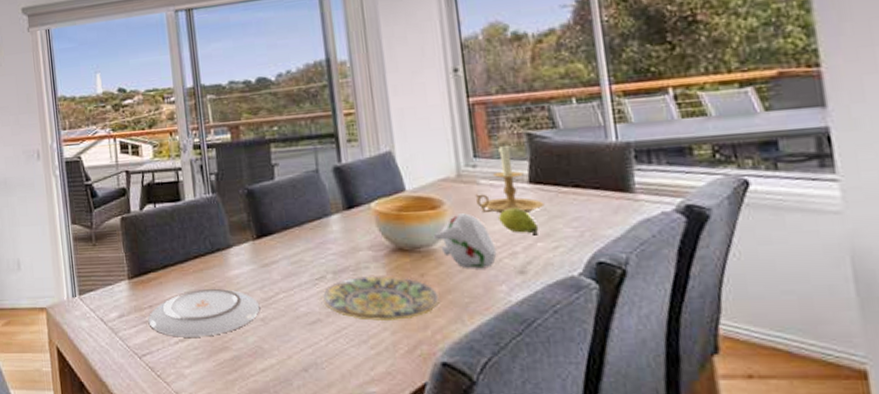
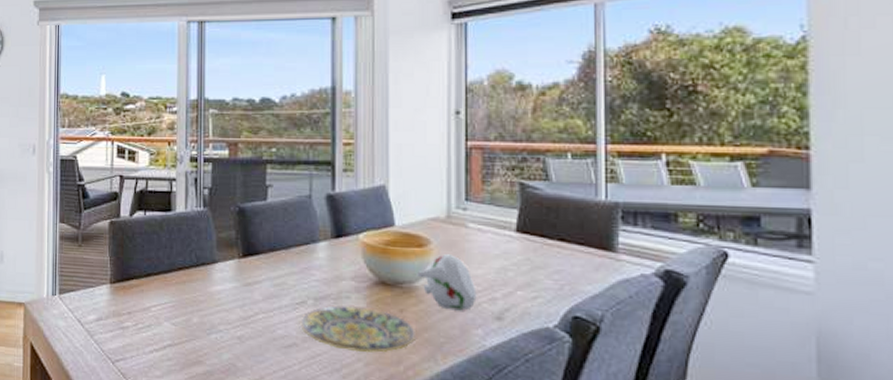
plate: present [148,288,260,337] -> none [125,301,238,349]
candle holder: present [475,143,544,214] -> none [462,190,529,261]
fruit: present [499,207,539,236] -> none [483,254,521,284]

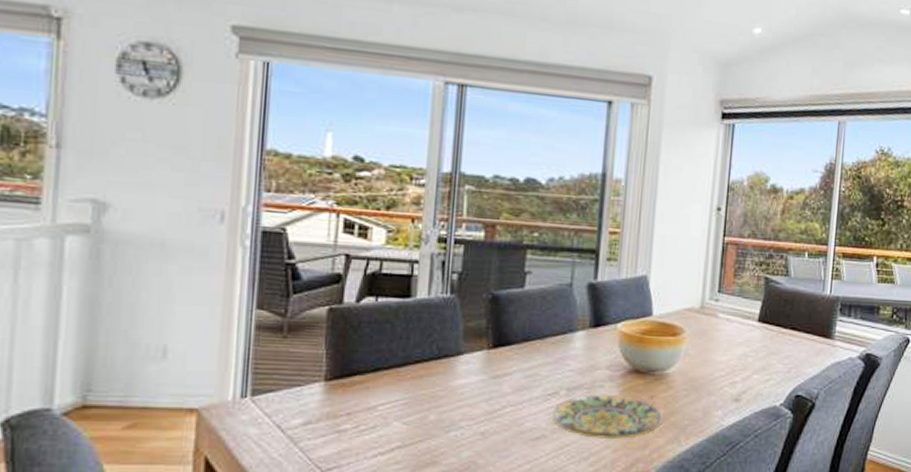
teapot: present [417,254,477,311] -> none [669,342,720,395]

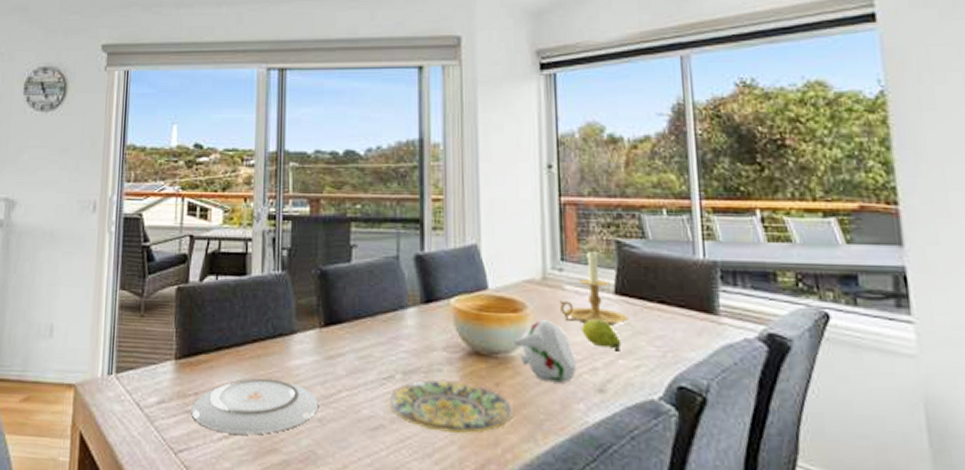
plate: none [342,397,483,450] -> present [191,378,319,435]
teapot: none [669,342,720,395] -> present [512,320,577,383]
candle holder: none [711,283,766,348] -> present [559,249,629,326]
fruit: none [728,341,758,368] -> present [582,318,622,352]

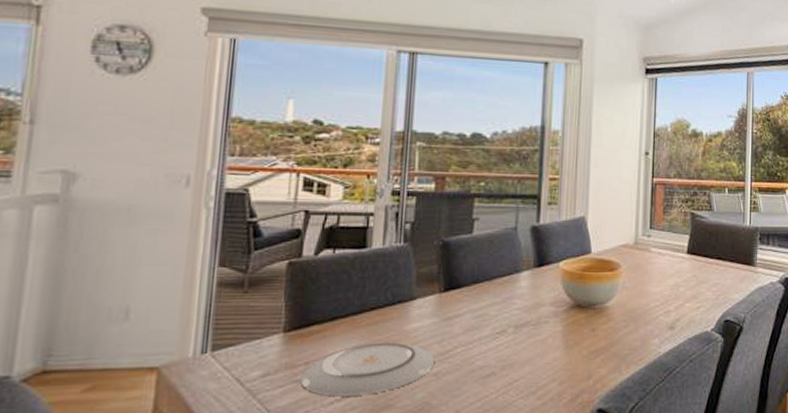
plate: present [388,379,513,434] -> none [499,329,604,373]
teapot: present [512,320,577,383] -> none [608,276,655,325]
candle holder: present [559,249,629,326] -> none [646,219,695,278]
fruit: present [582,318,622,352] -> none [661,273,689,297]

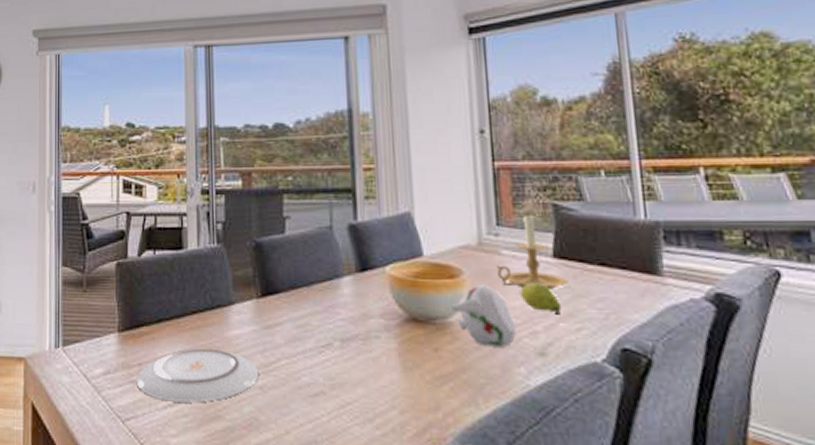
teapot: none [608,276,655,325] -> present [450,285,517,348]
candle holder: none [646,219,695,278] -> present [496,213,568,289]
fruit: none [661,273,689,297] -> present [520,282,562,315]

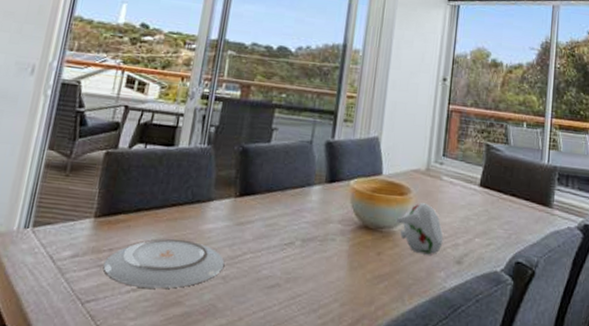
candle holder: present [496,213,568,289] -> none [436,149,487,211]
fruit: present [520,282,562,315] -> none [451,204,479,232]

